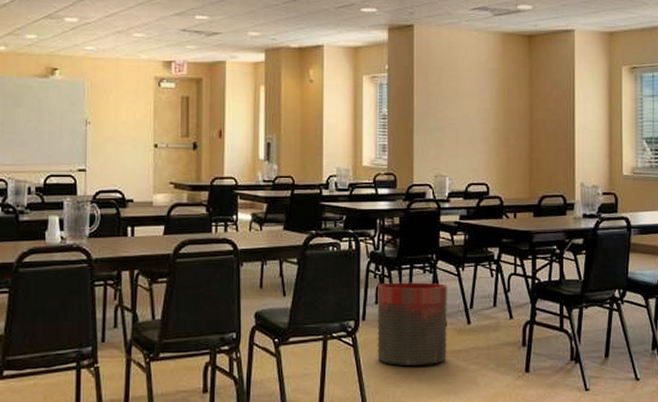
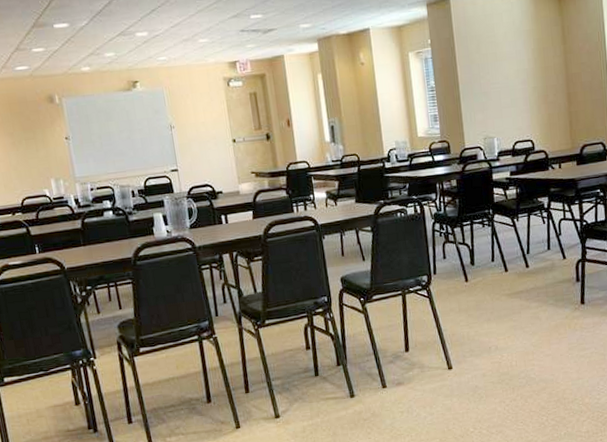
trash can: present [377,282,447,365] -> none [444,234,511,310]

